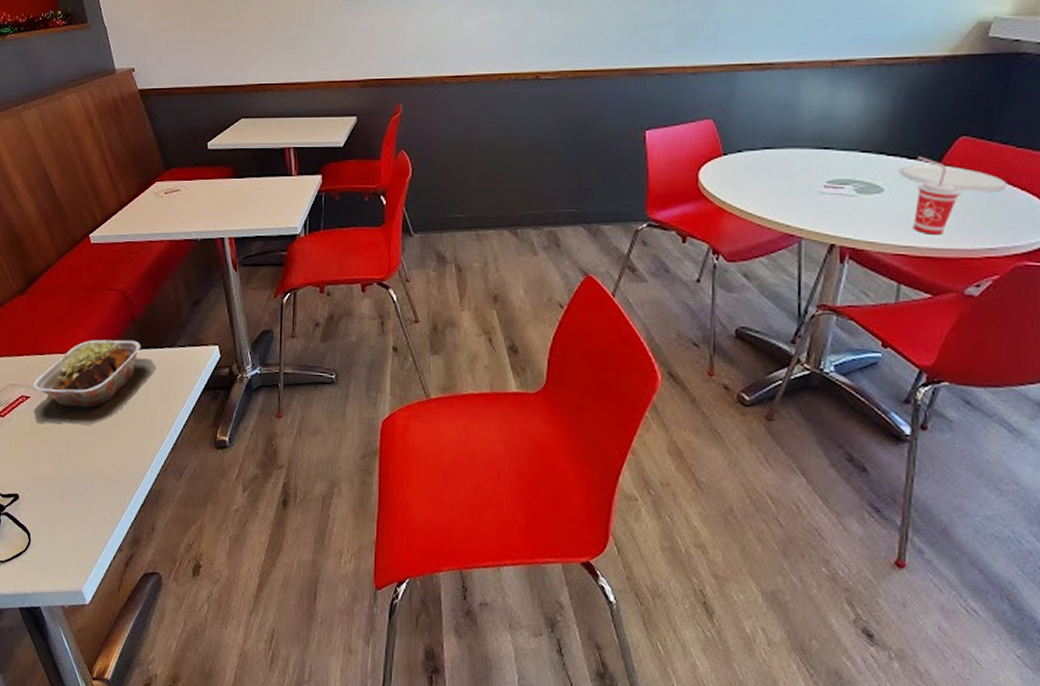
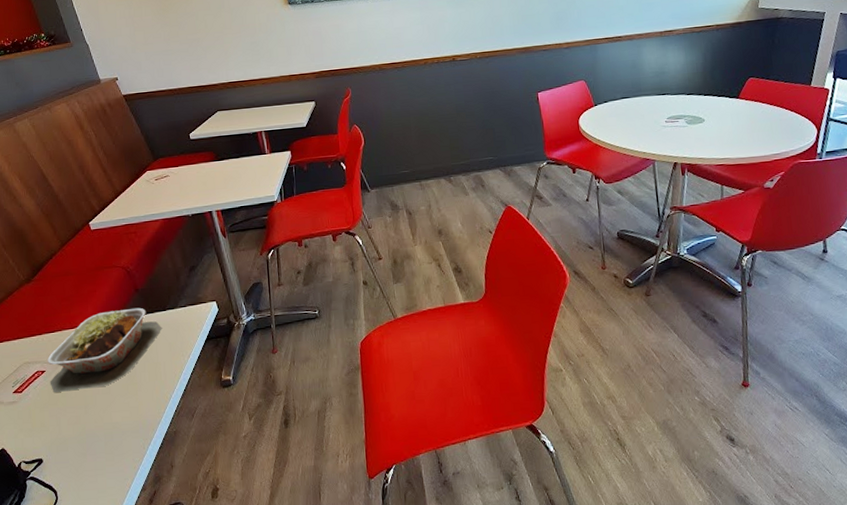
plate: present [898,164,1007,192] -> none [712,99,782,116]
beverage cup: present [913,156,961,235] -> none [723,94,754,149]

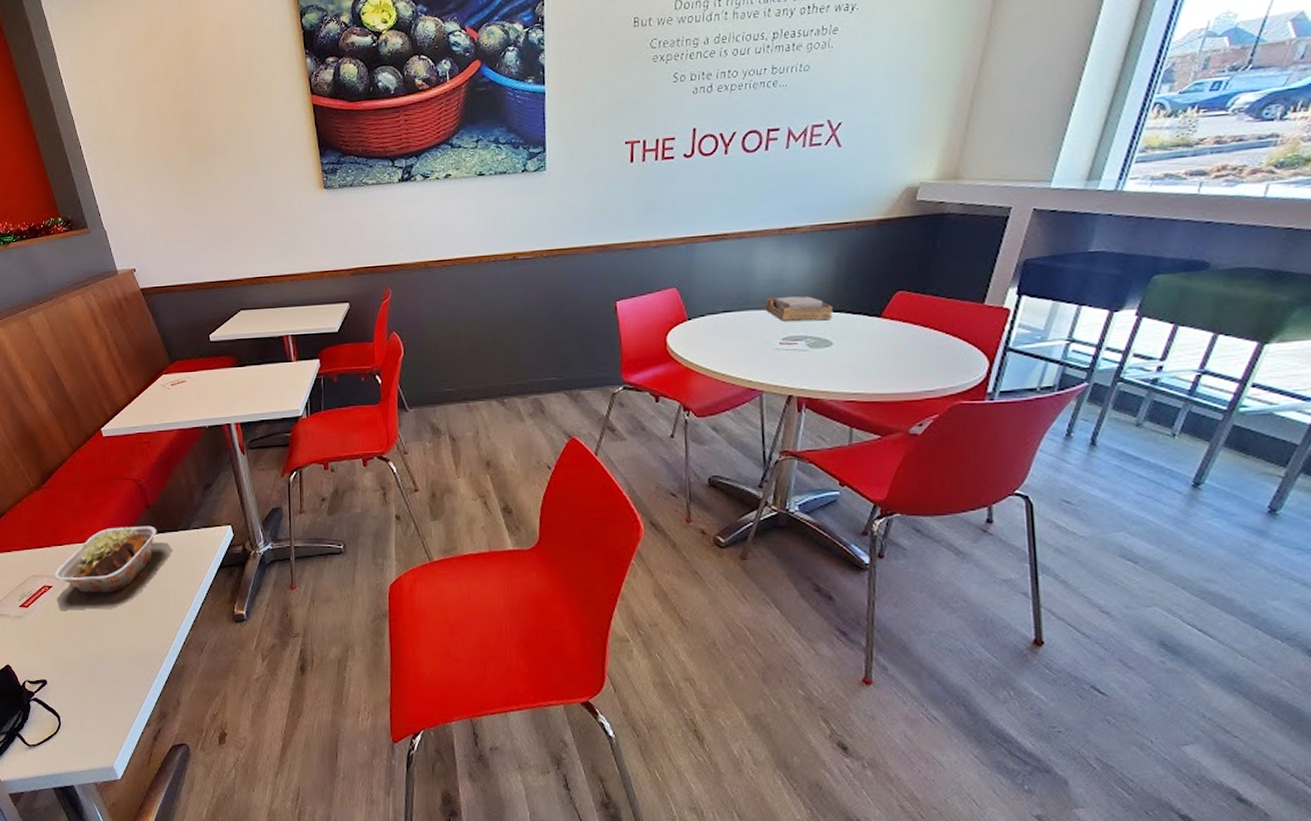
napkin holder: none [652,84,703,104] -> present [764,296,833,322]

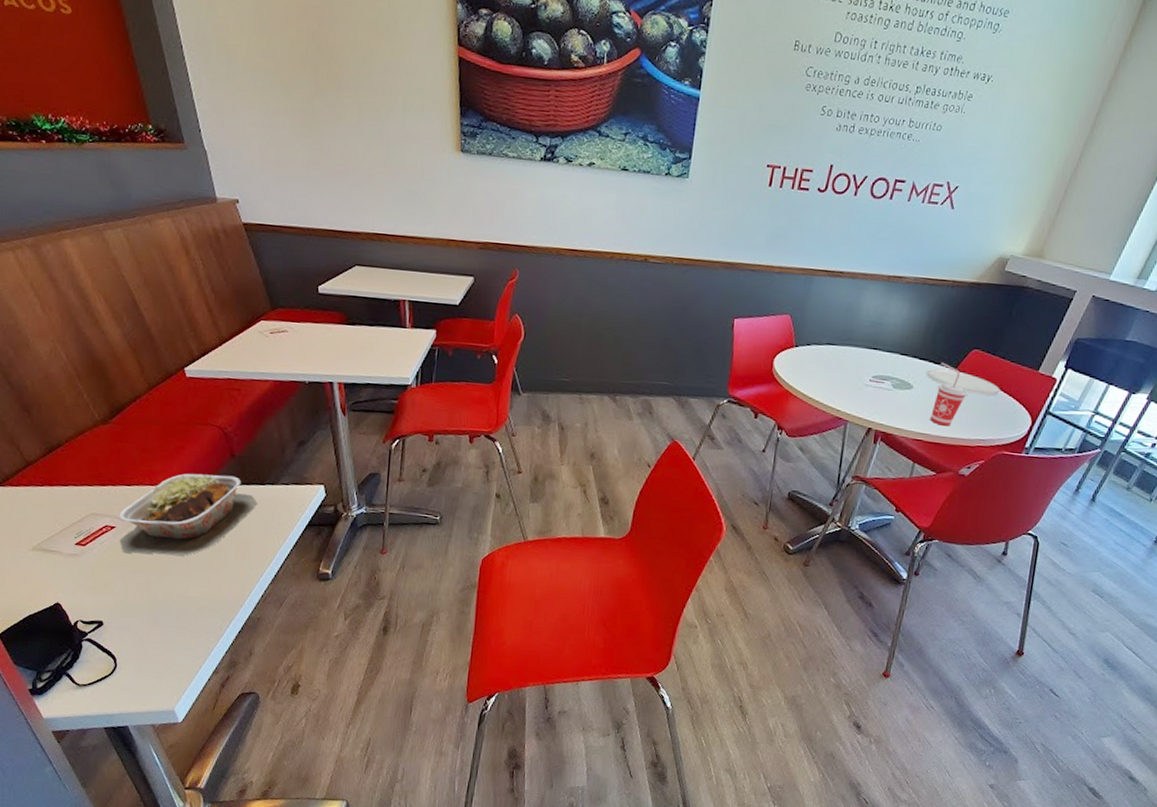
napkin holder: present [764,296,833,322] -> none [863,338,919,366]
plate: none [844,318,941,341] -> present [926,368,1000,396]
beverage cup: none [860,311,900,382] -> present [930,362,968,426]

